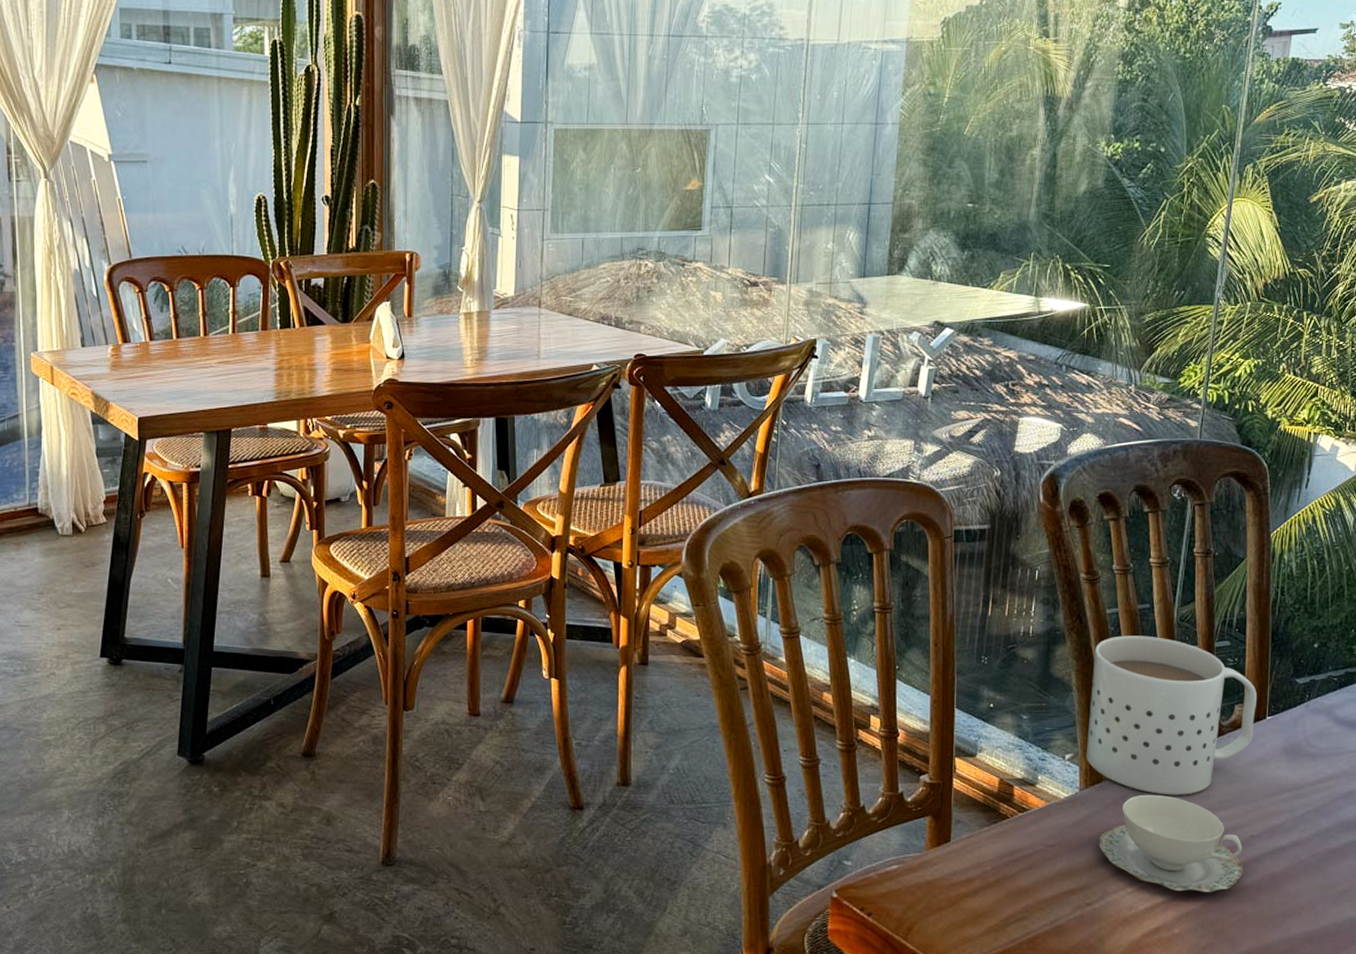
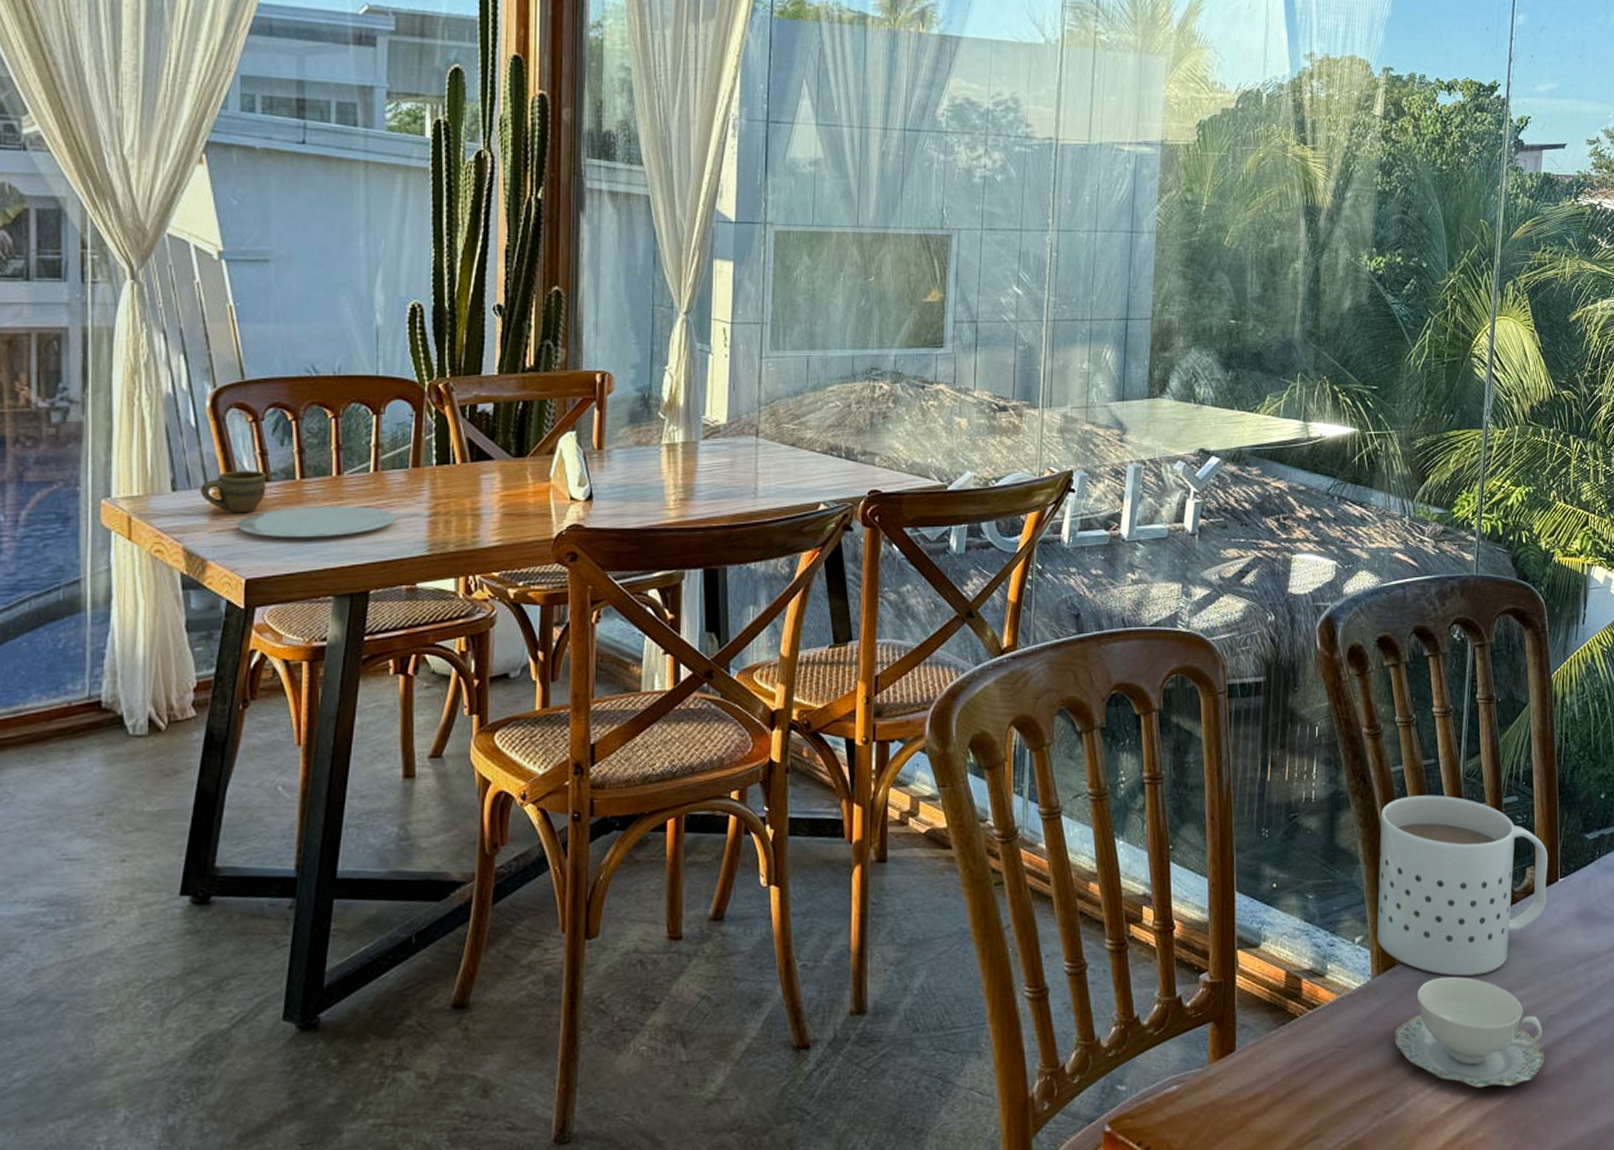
cup: none [102,331,151,366] -> present [200,470,266,514]
plate: none [131,361,250,386] -> present [237,506,396,539]

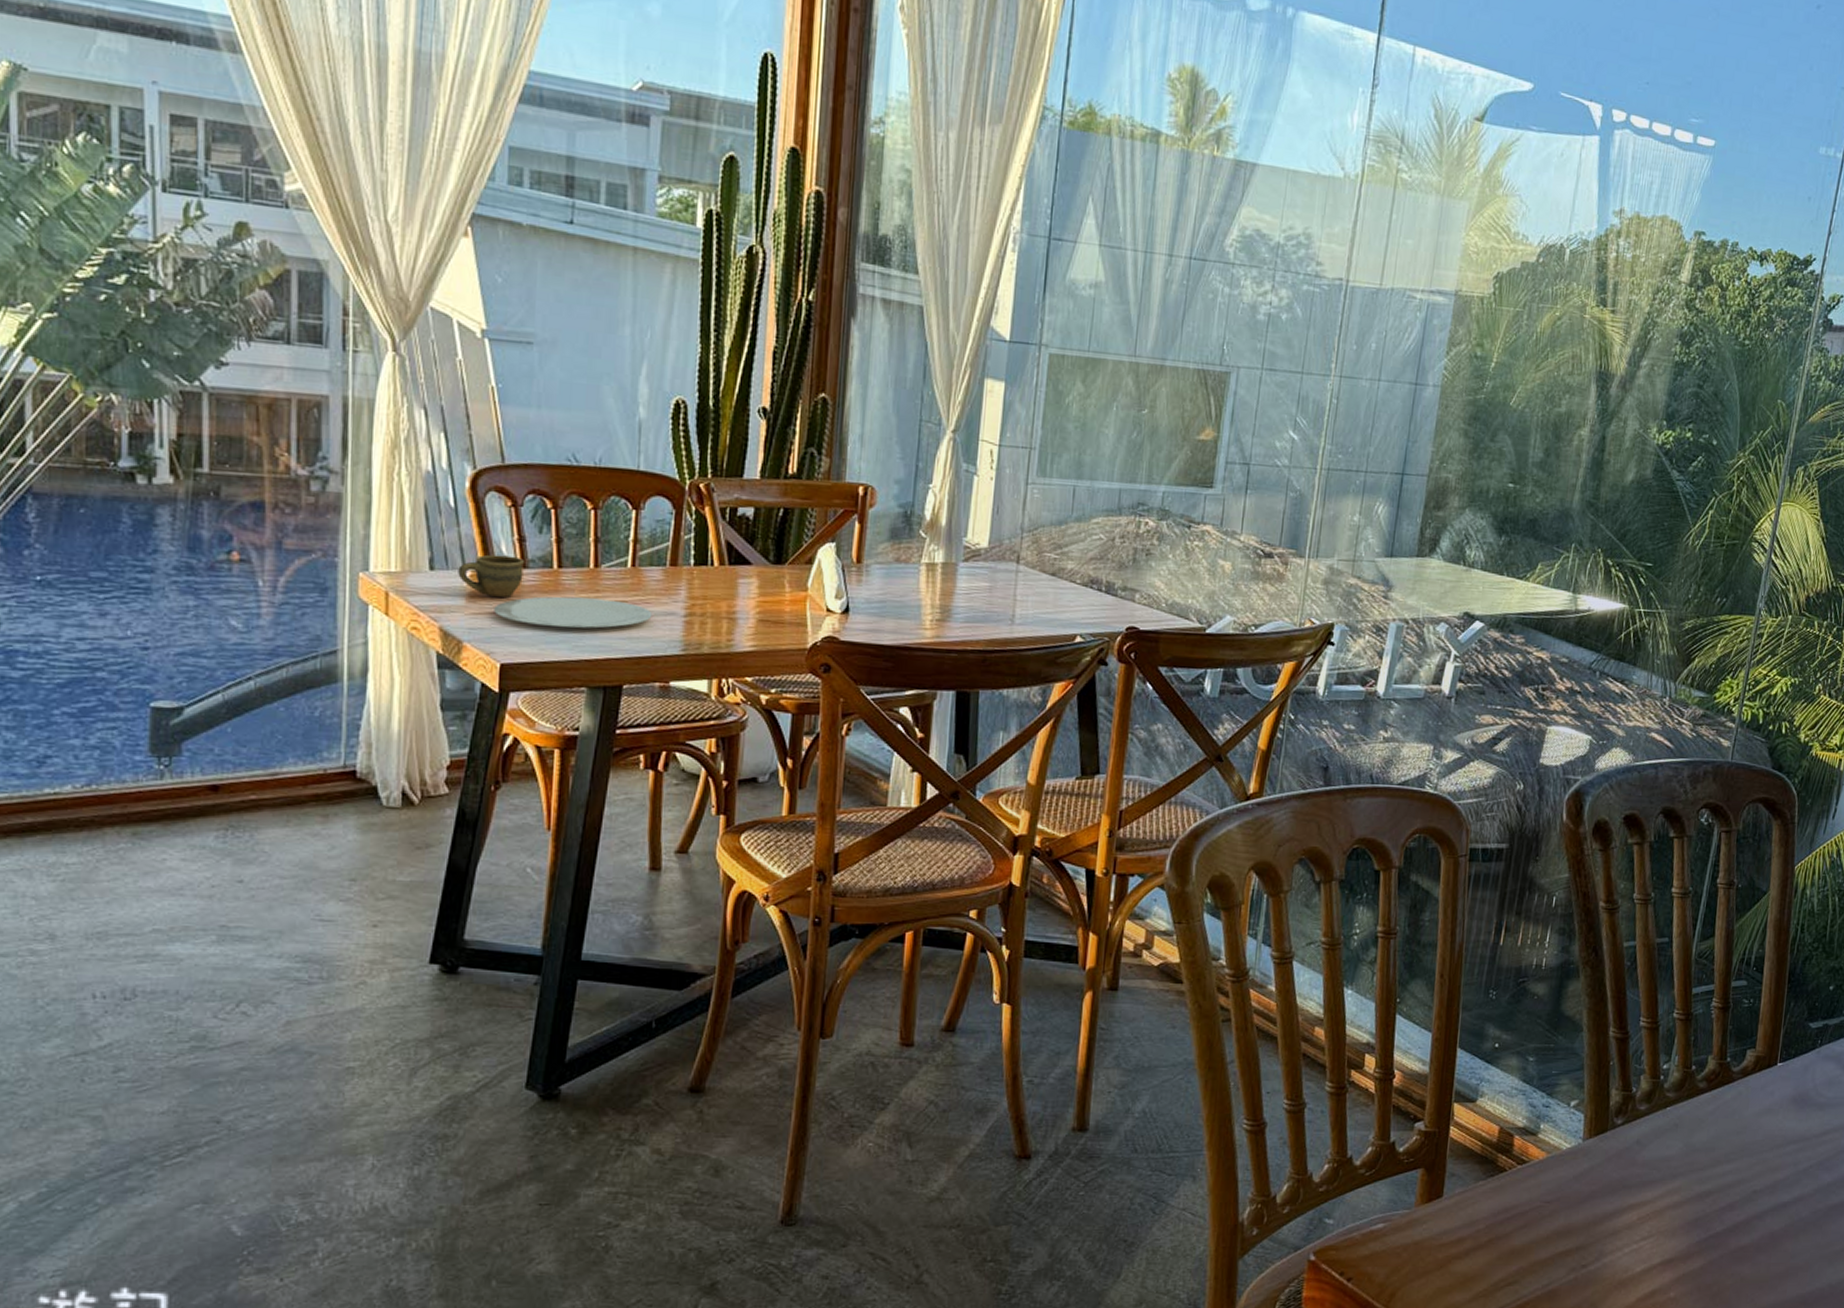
mug: present [1376,795,1548,977] -> none [1591,971,1770,1147]
teacup: present [1394,976,1545,1088] -> none [1598,1145,1745,1253]

